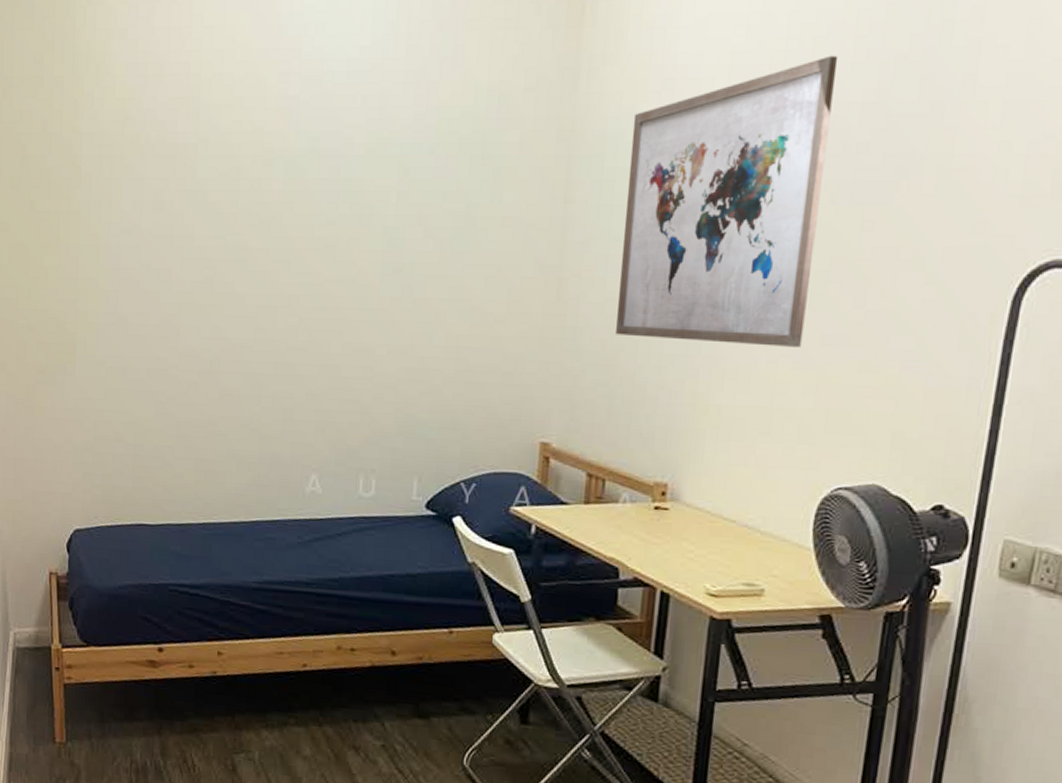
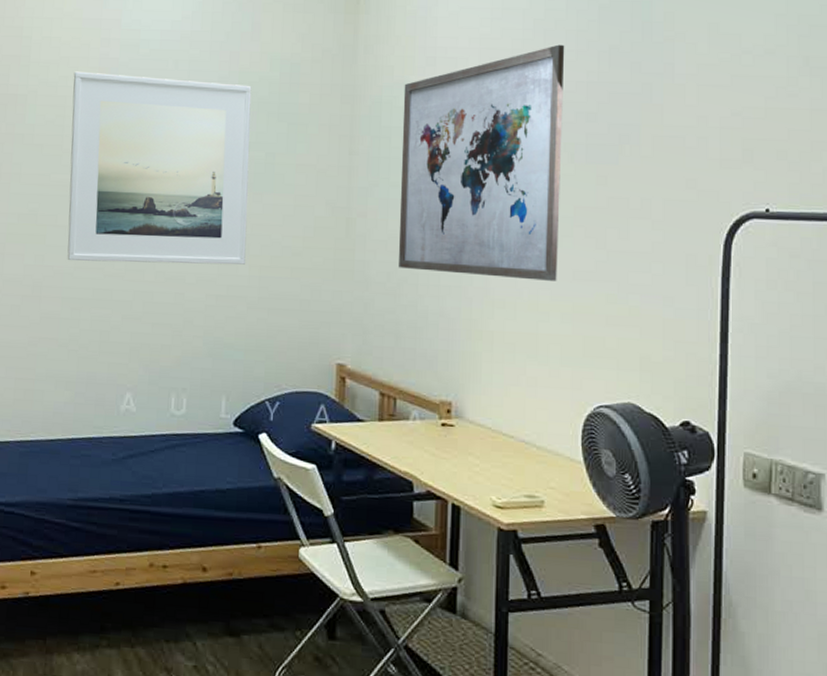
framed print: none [246,113,453,335] -> present [67,71,252,265]

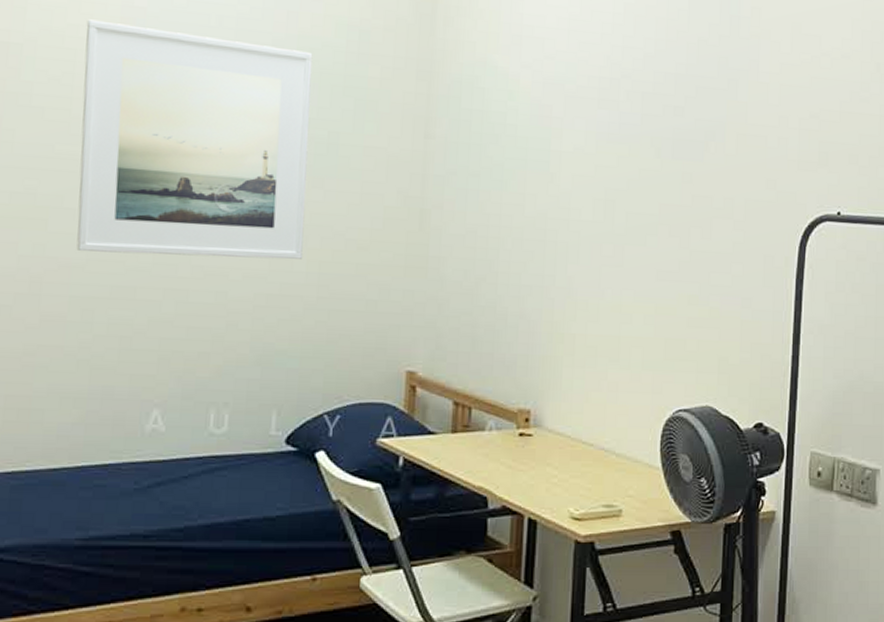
wall art: present [399,44,565,281] -> none [477,32,655,281]

